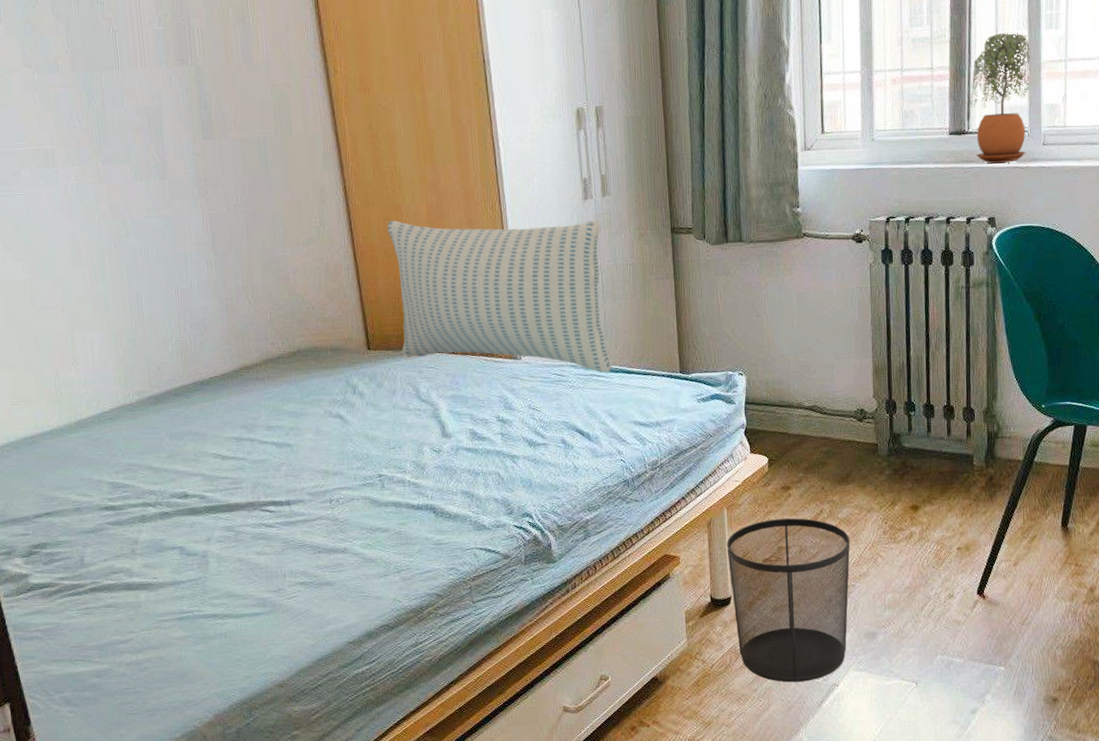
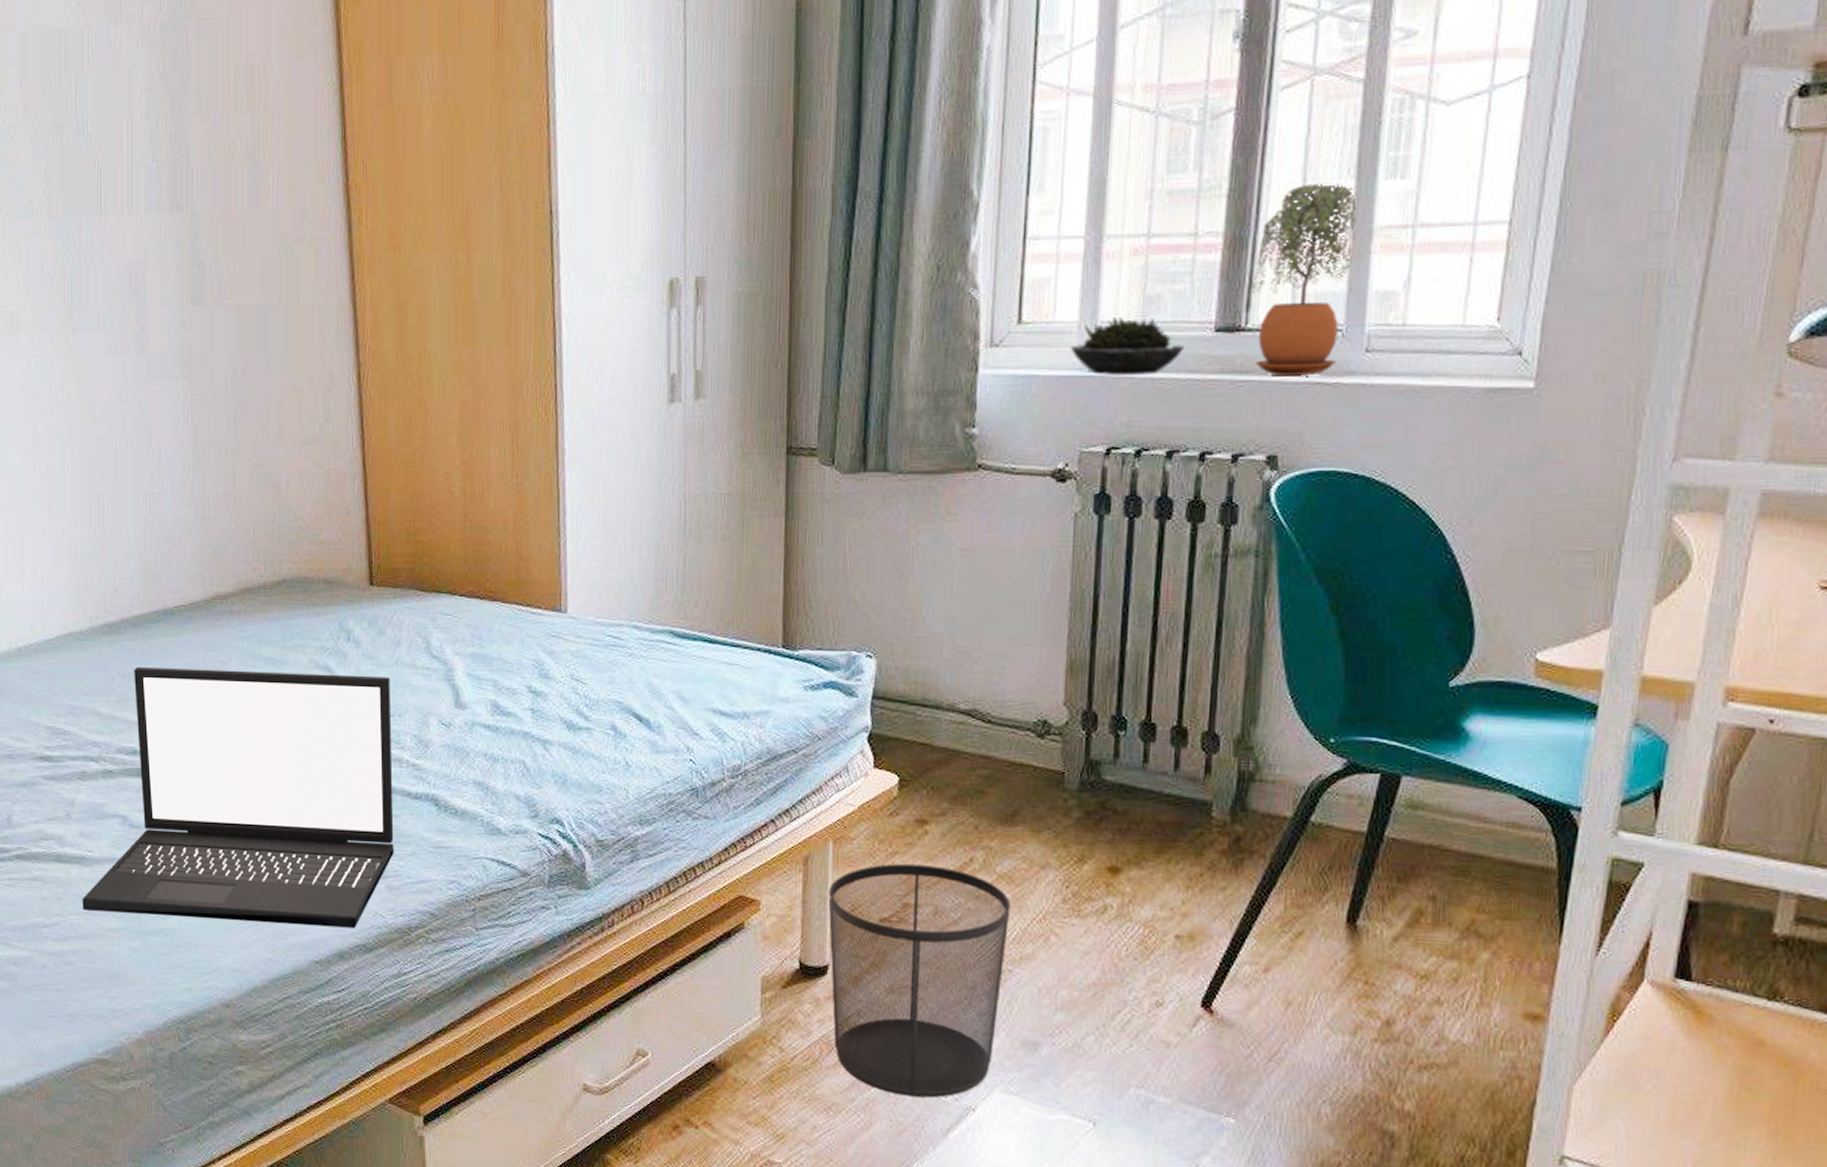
laptop: none [151,419,405,626] -> present [82,666,394,929]
pillow: present [387,220,613,373] -> none [408,419,690,640]
succulent plant: none [858,127,931,168] -> present [1071,317,1185,377]

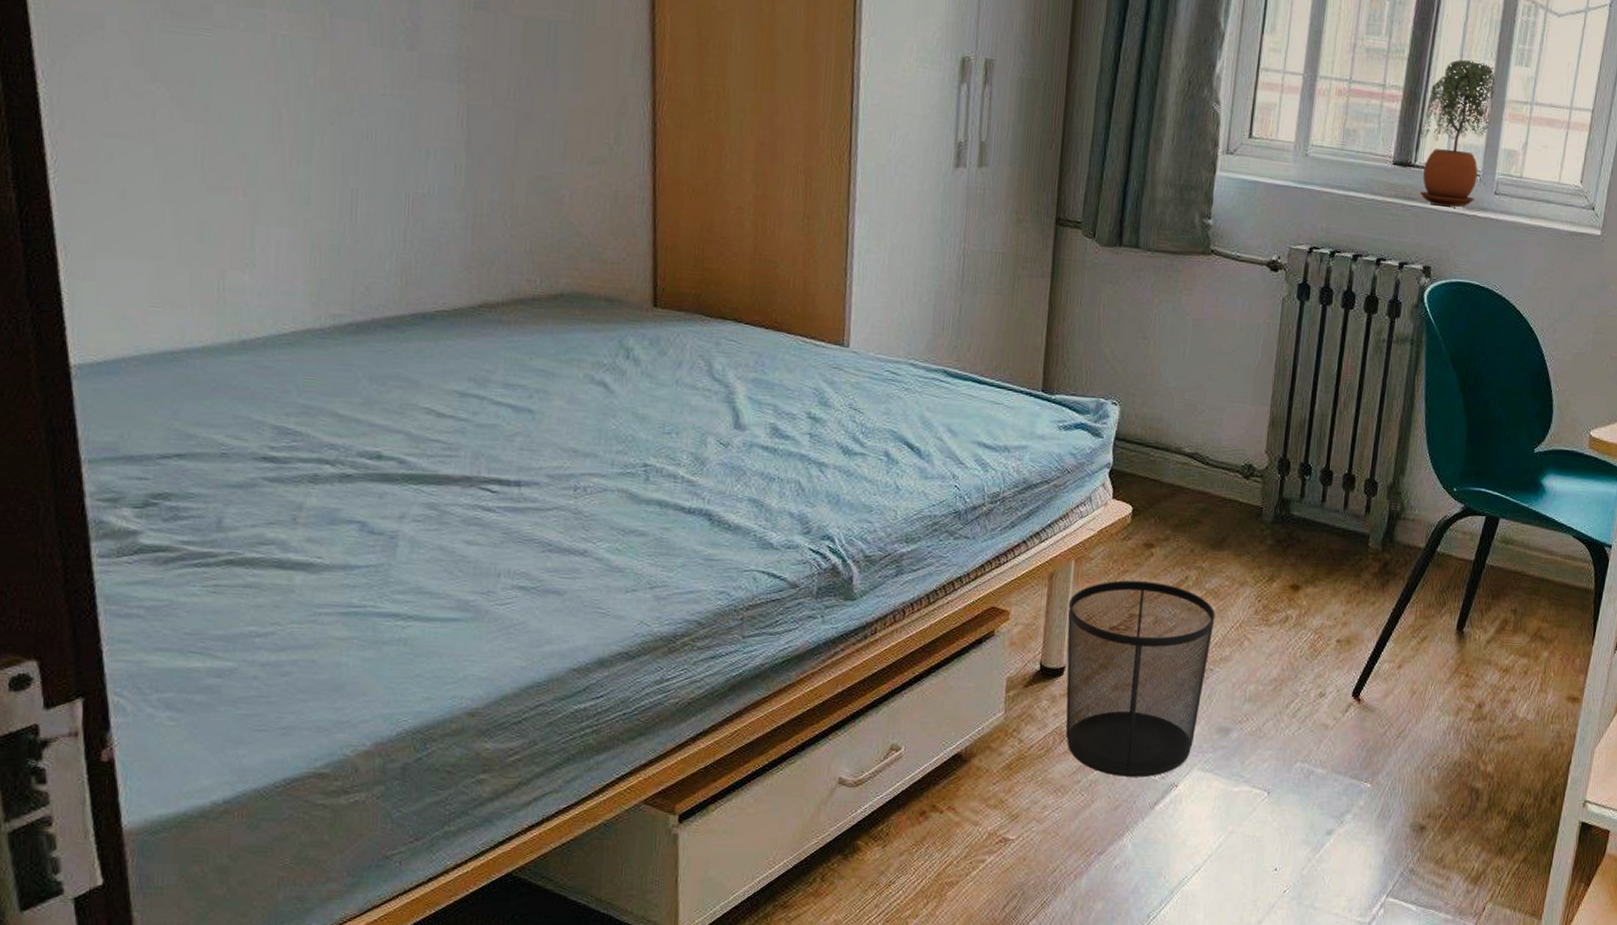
laptop: present [82,666,394,929] -> none [306,369,670,637]
succulent plant: present [1071,317,1185,377] -> none [1288,143,1371,193]

